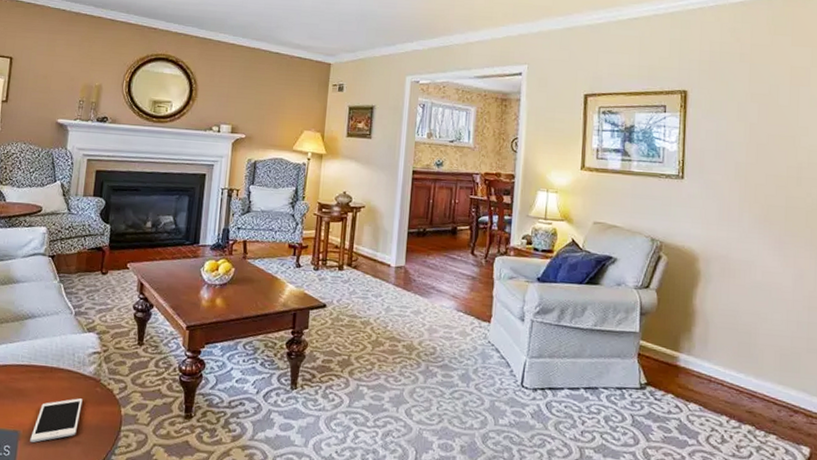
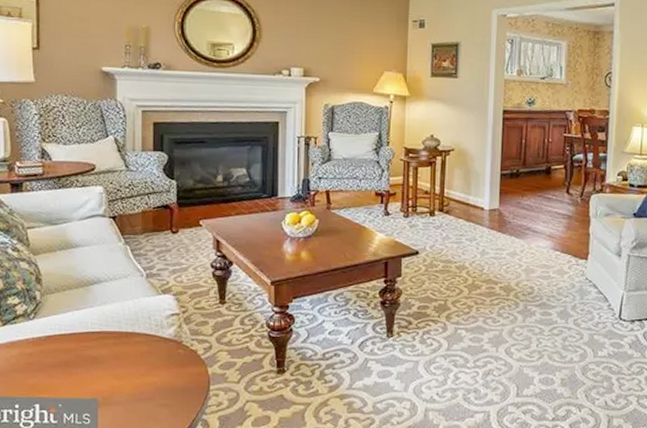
cell phone: present [30,398,83,443] -> none [111,361,165,410]

